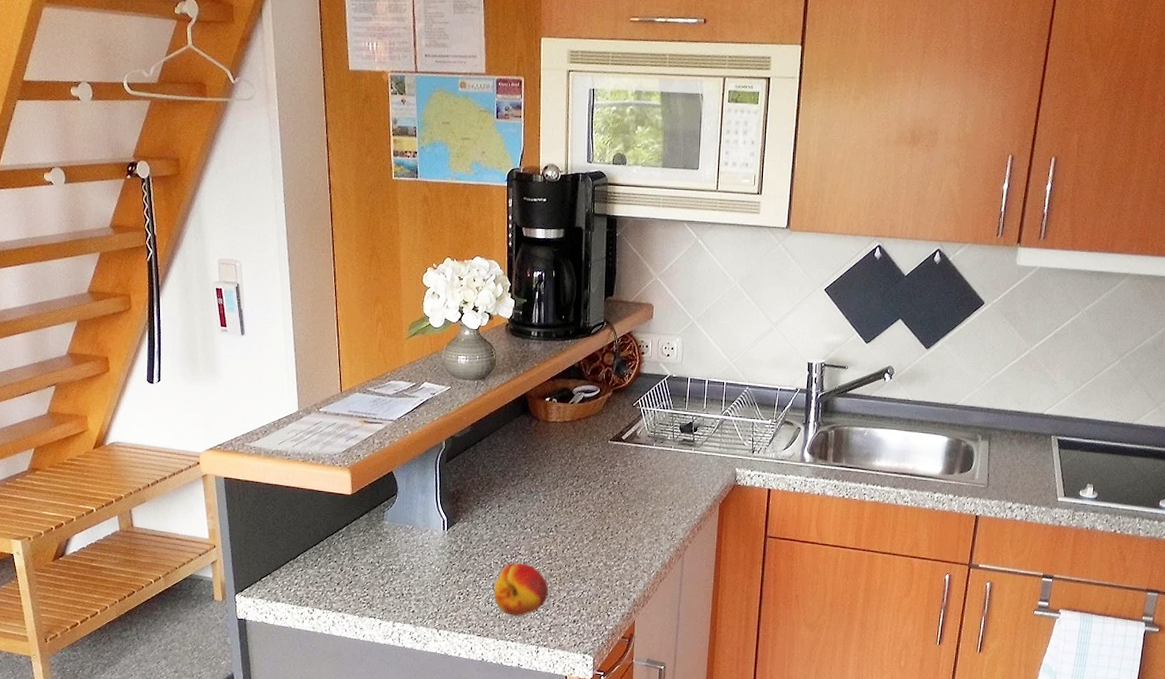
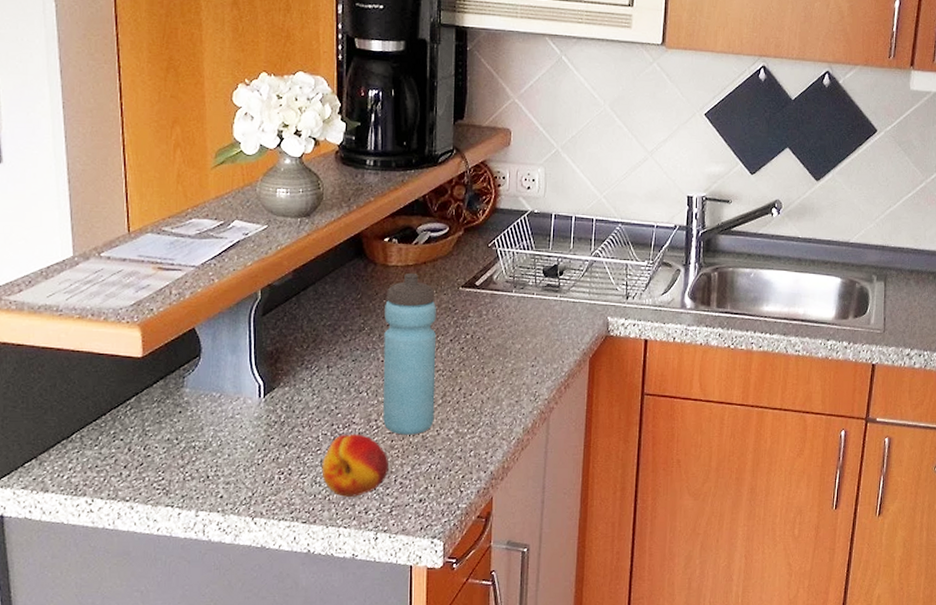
water bottle: none [544,427,589,566] -> present [383,272,437,435]

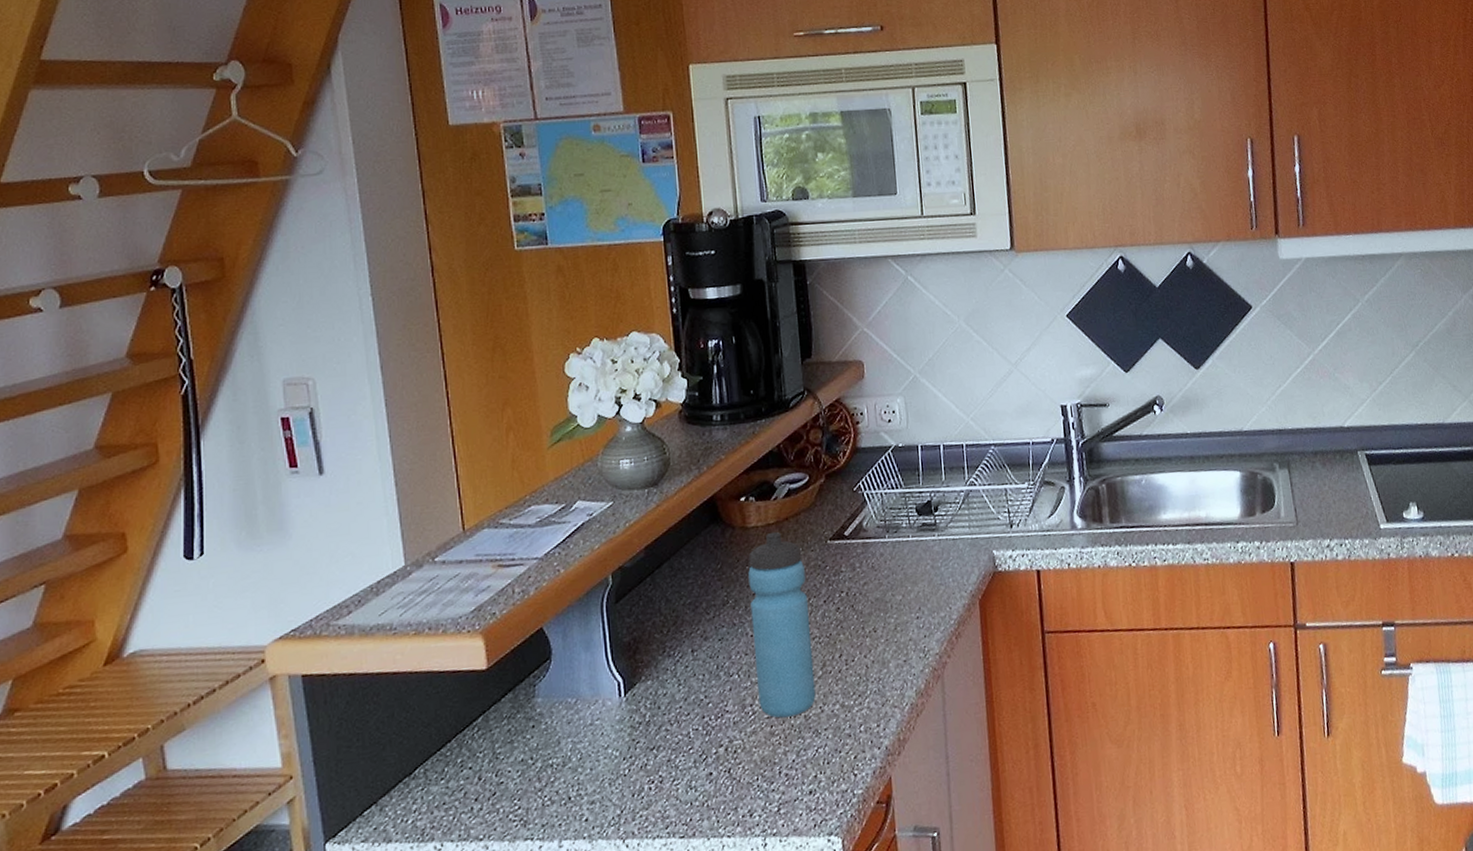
fruit: present [321,434,389,497] -> none [695,723,771,800]

